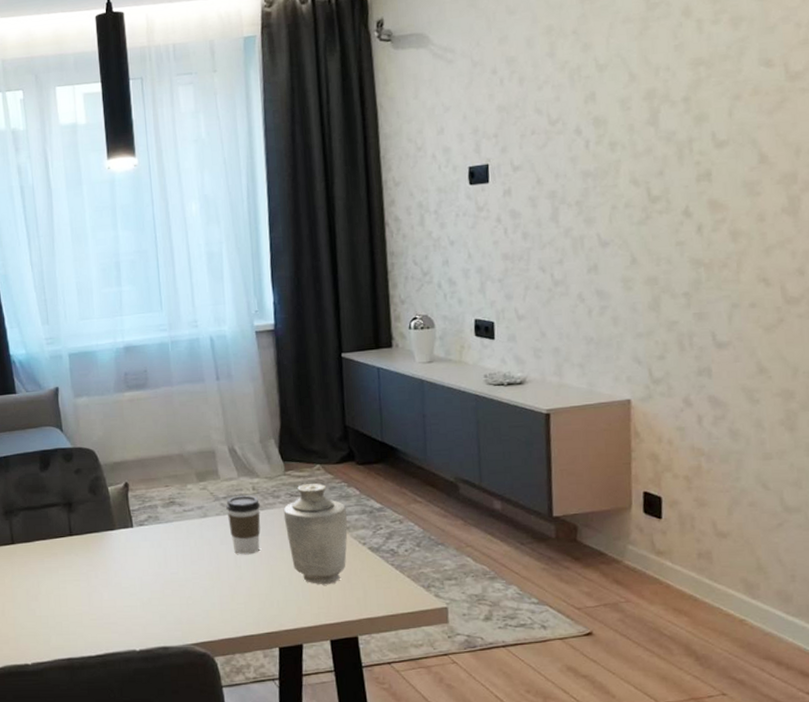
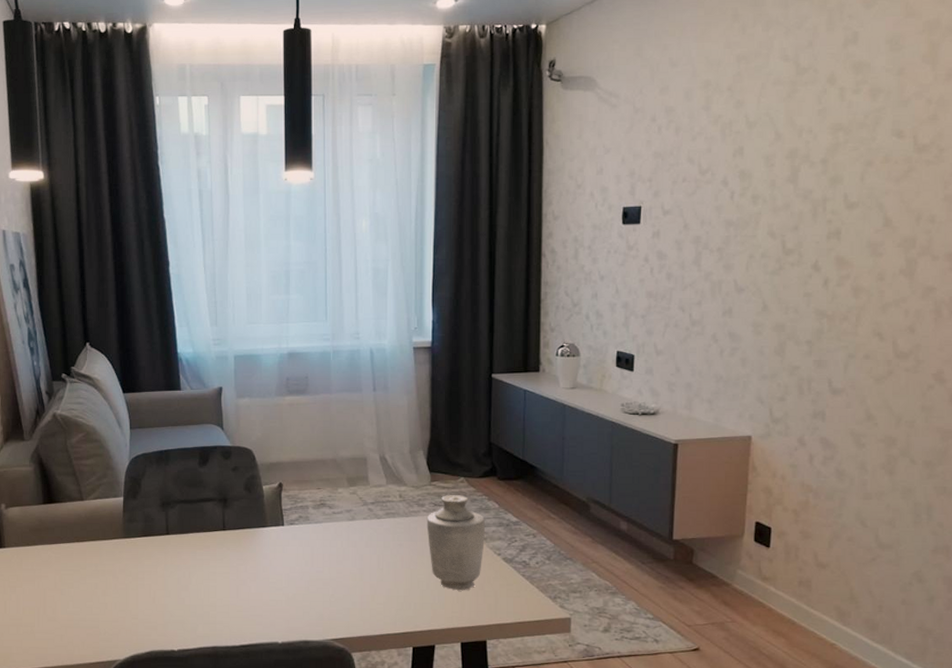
coffee cup: present [226,495,261,555] -> none [373,502,406,558]

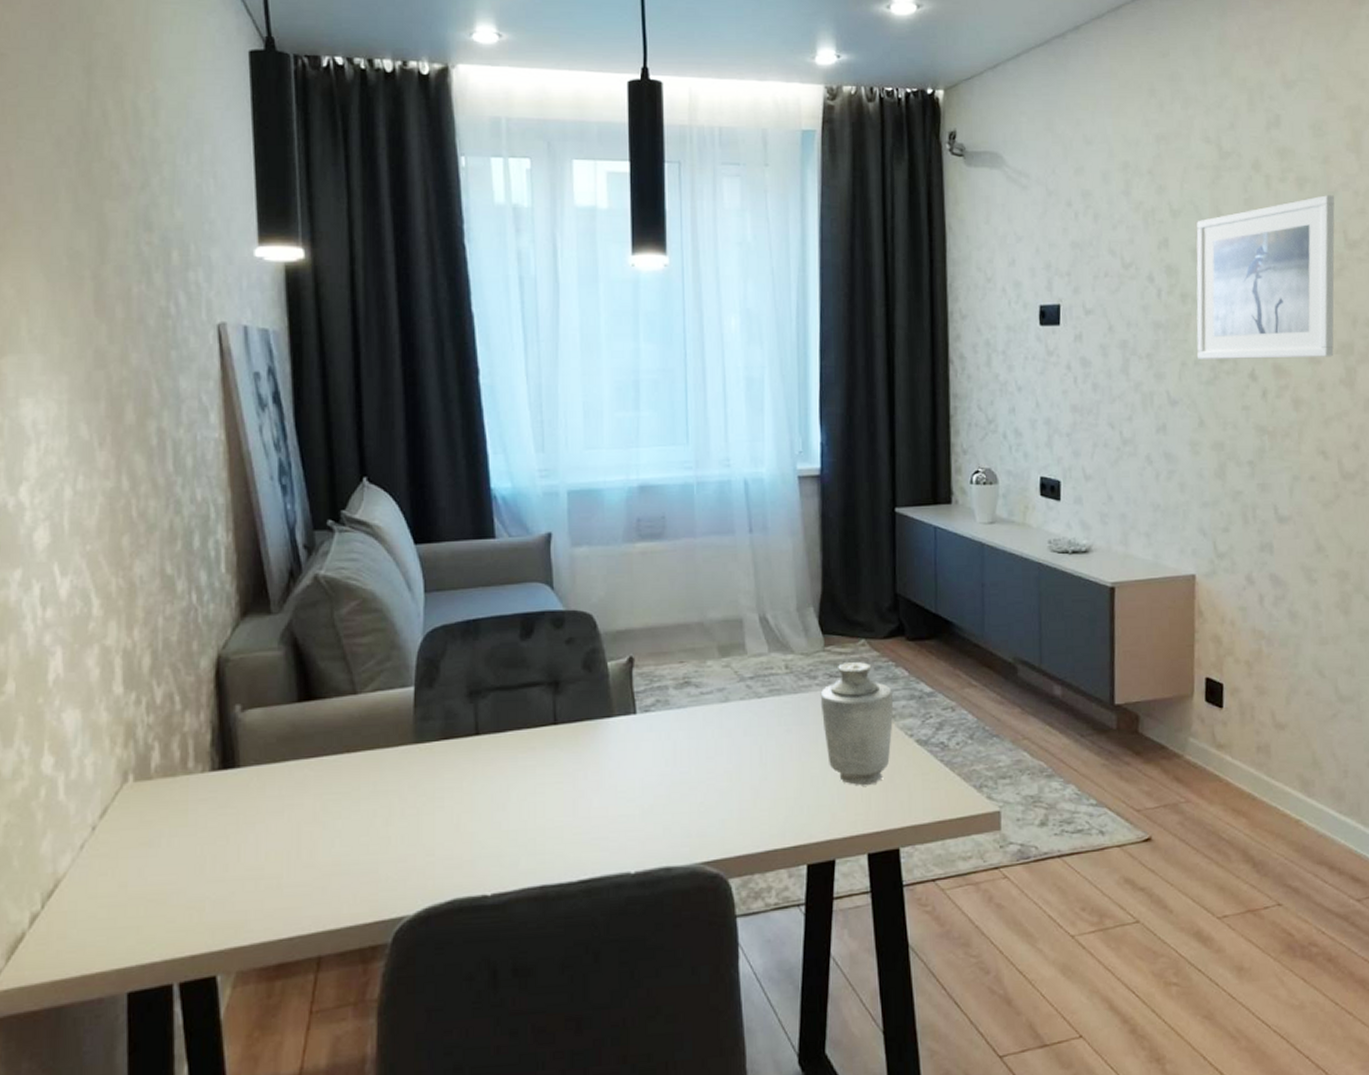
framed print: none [764,104,906,252] -> present [1196,195,1335,359]

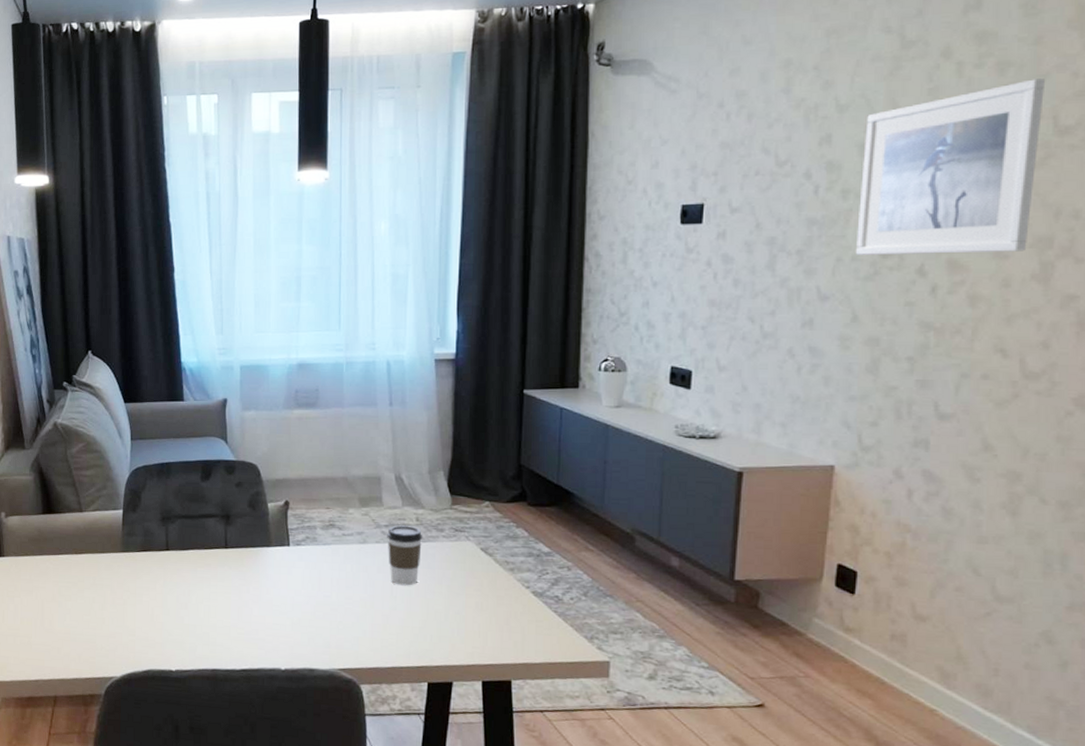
coffee cup: none [753,675,794,749] -> present [387,525,423,586]
vase: present [820,662,894,786] -> none [446,520,513,625]

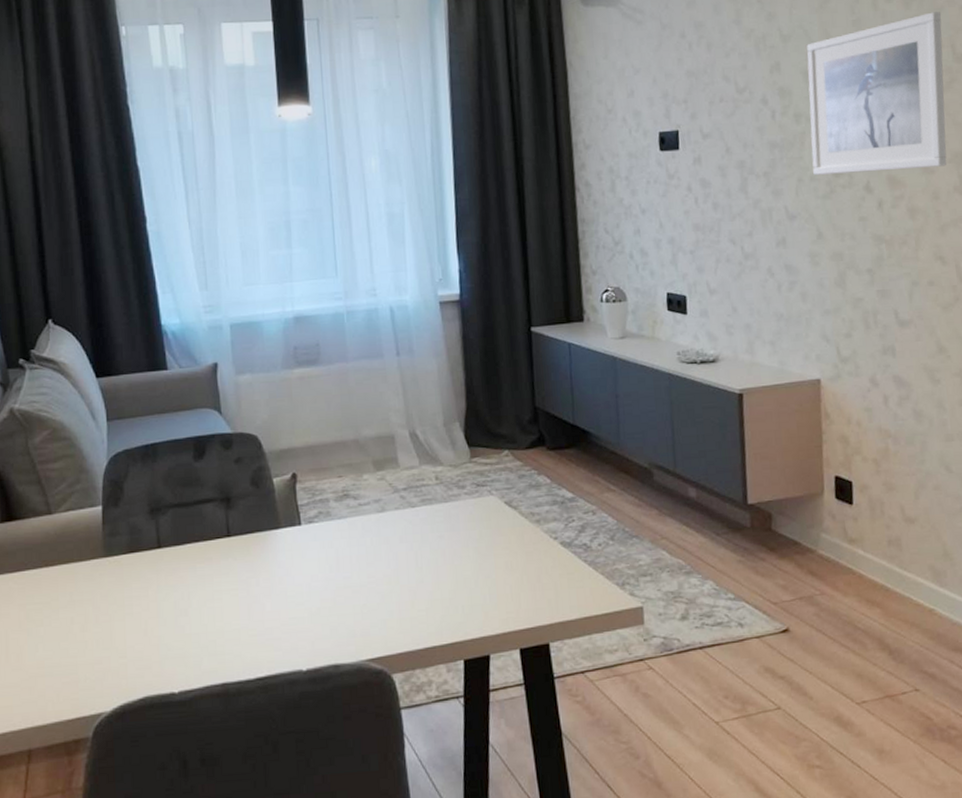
coffee cup: present [387,525,423,586] -> none [406,486,445,554]

